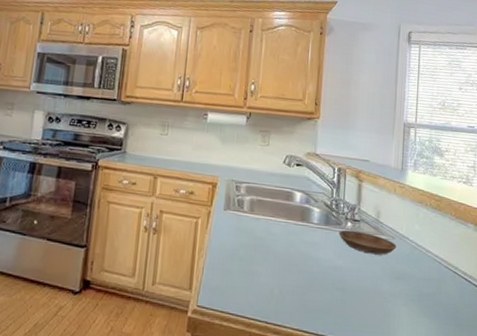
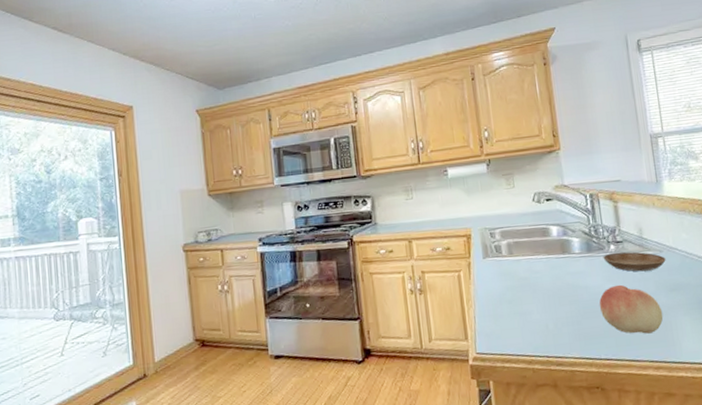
fruit: none [326,262,384,318] -> present [599,284,664,334]

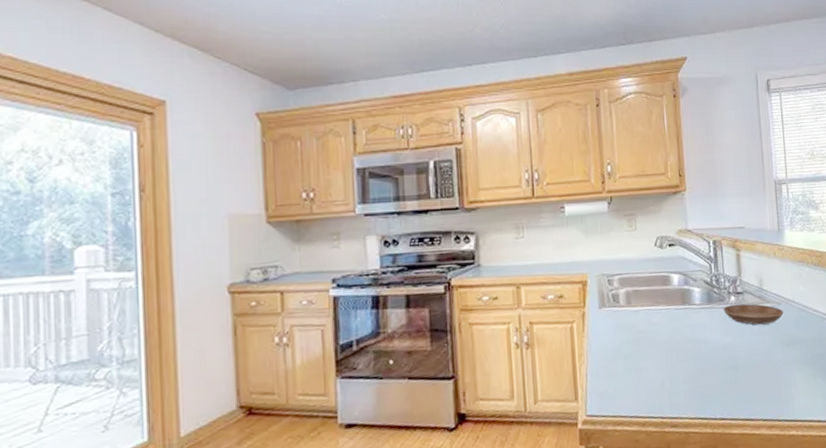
fruit: present [599,284,664,334] -> none [716,338,779,391]

